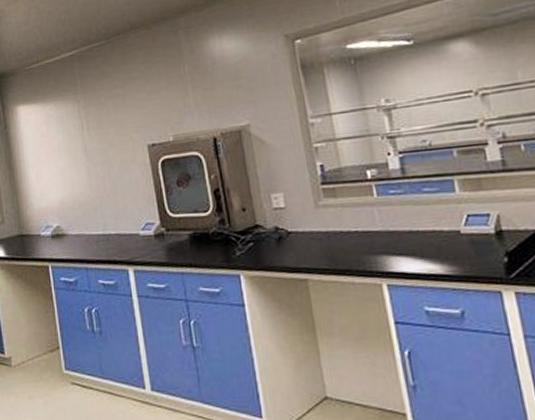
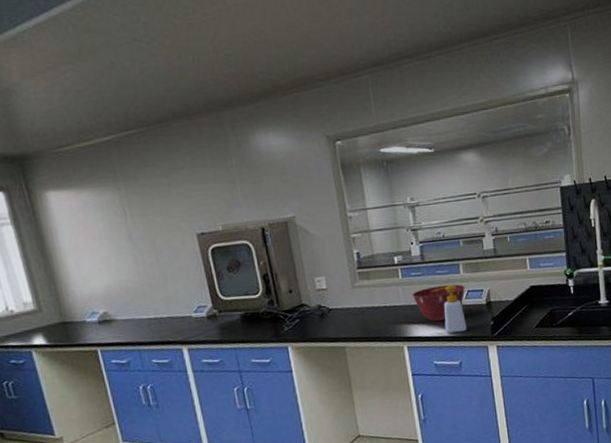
mixing bowl: none [391,206,464,254] -> present [412,284,465,322]
soap bottle: none [417,207,470,271] -> present [431,285,467,334]

